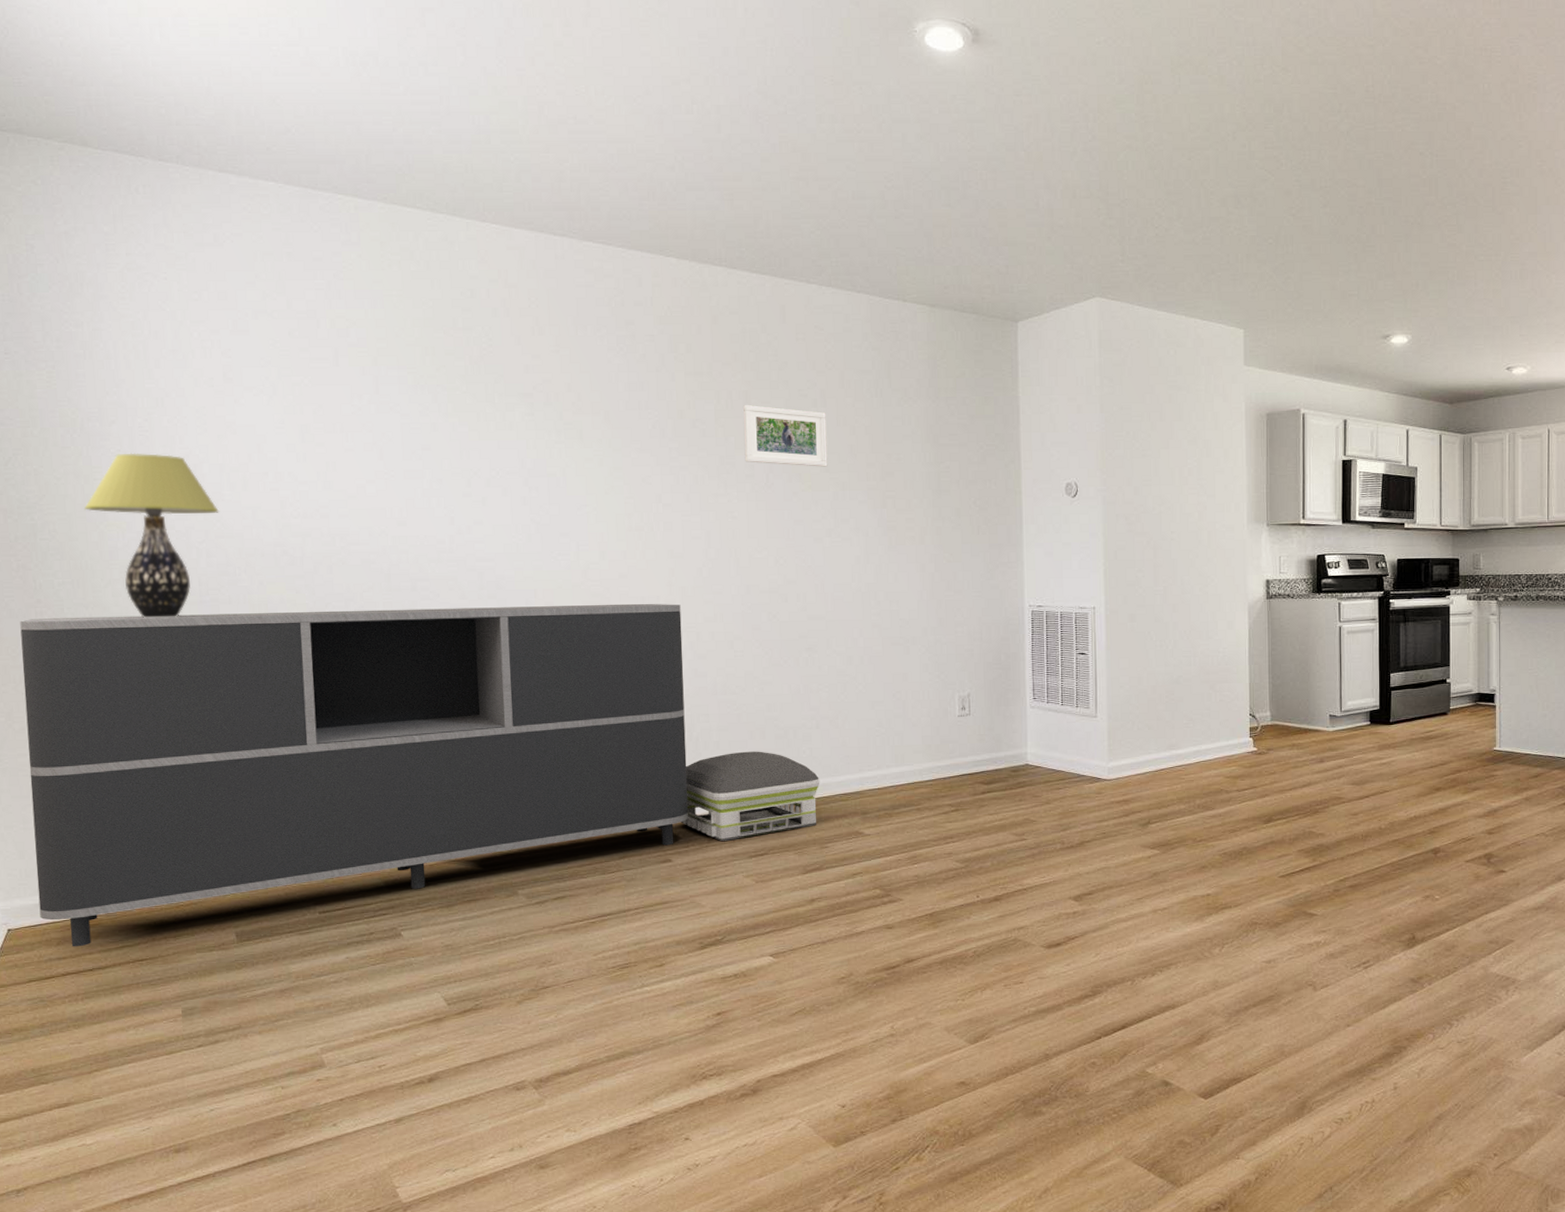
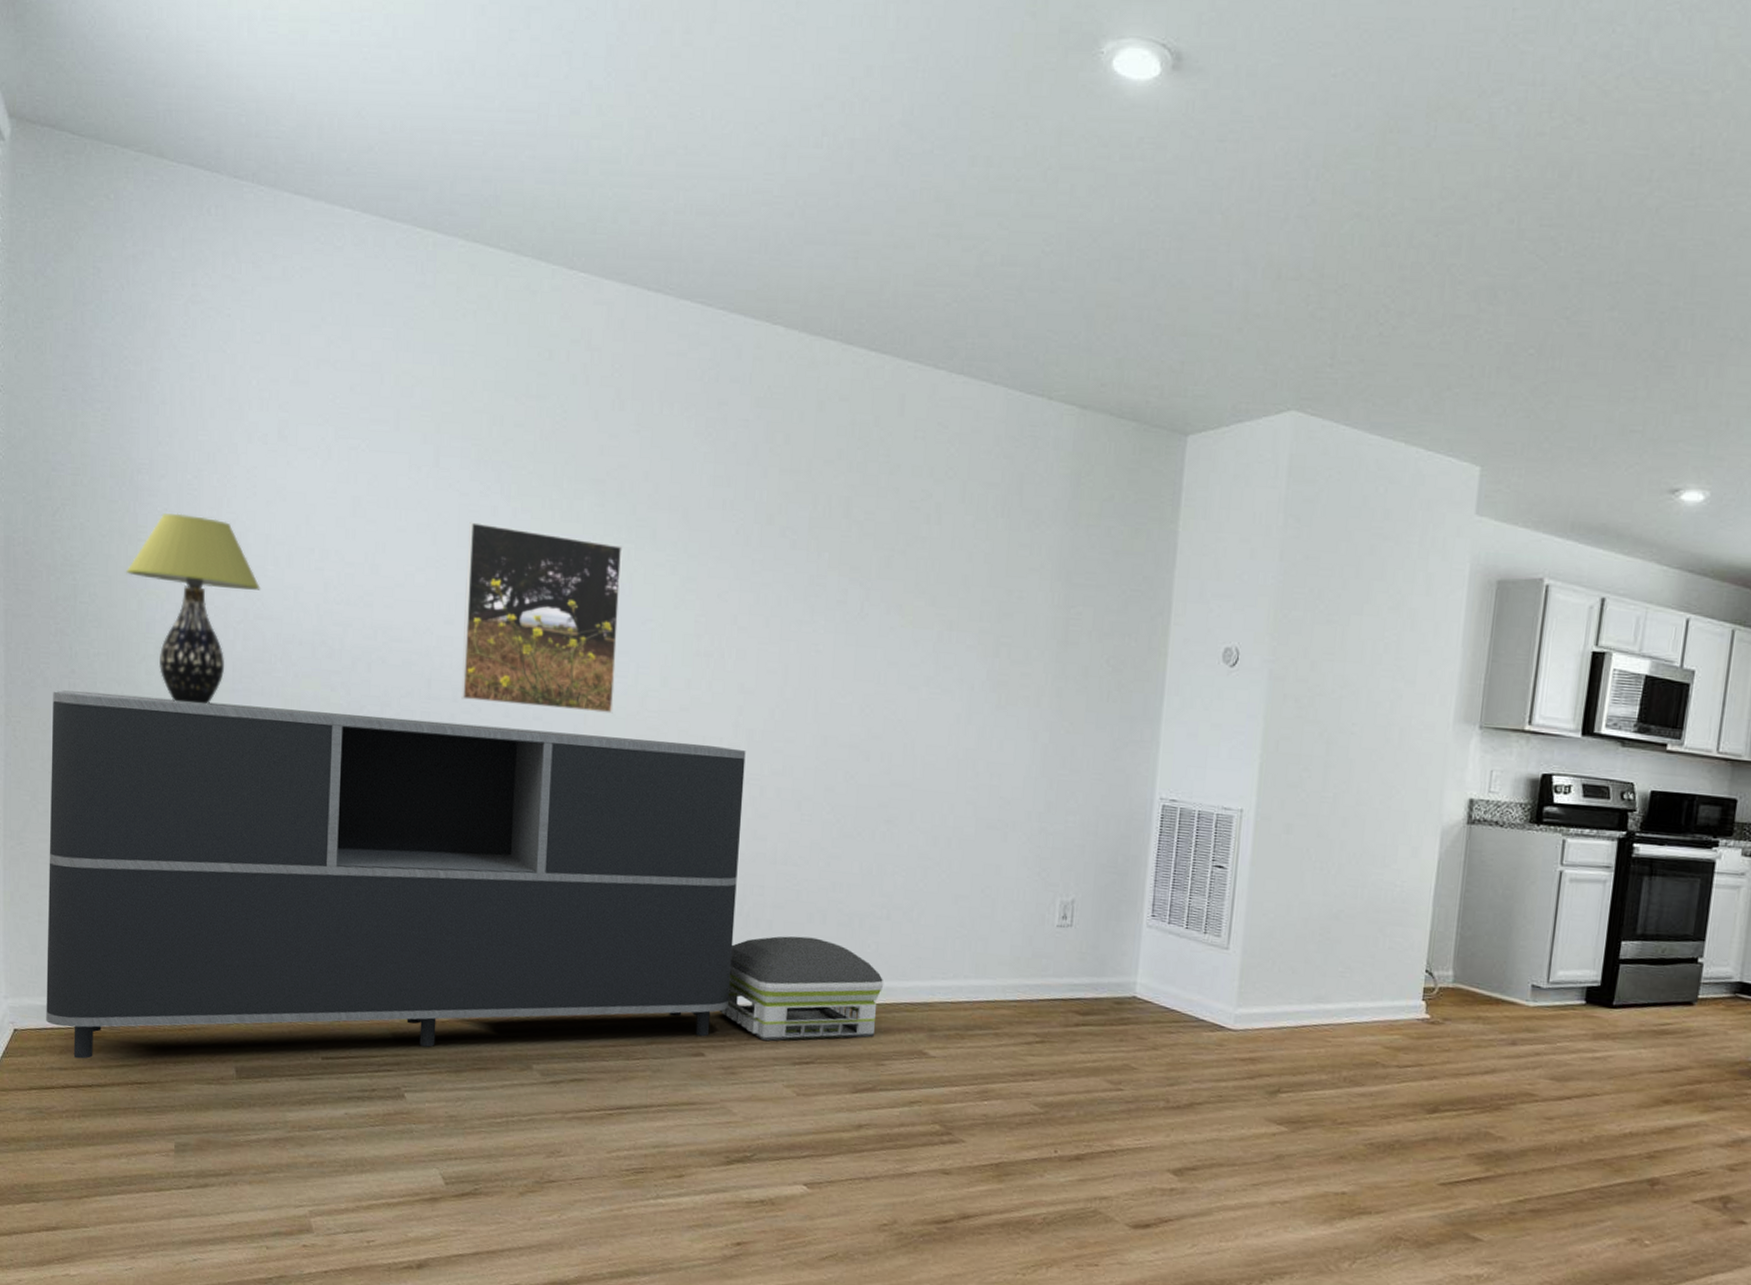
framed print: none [412,437,560,588] -> present [461,521,623,714]
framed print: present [743,404,828,467] -> none [838,513,940,600]

